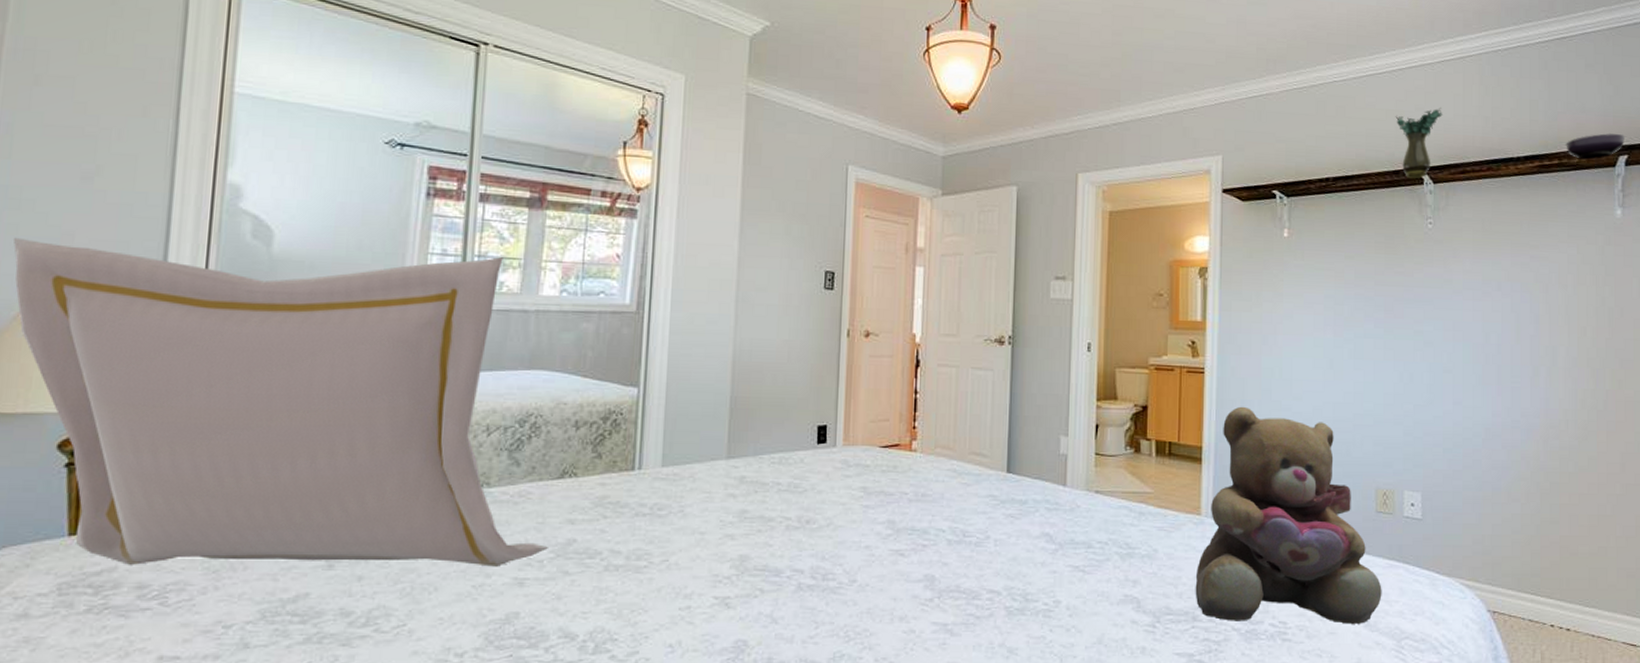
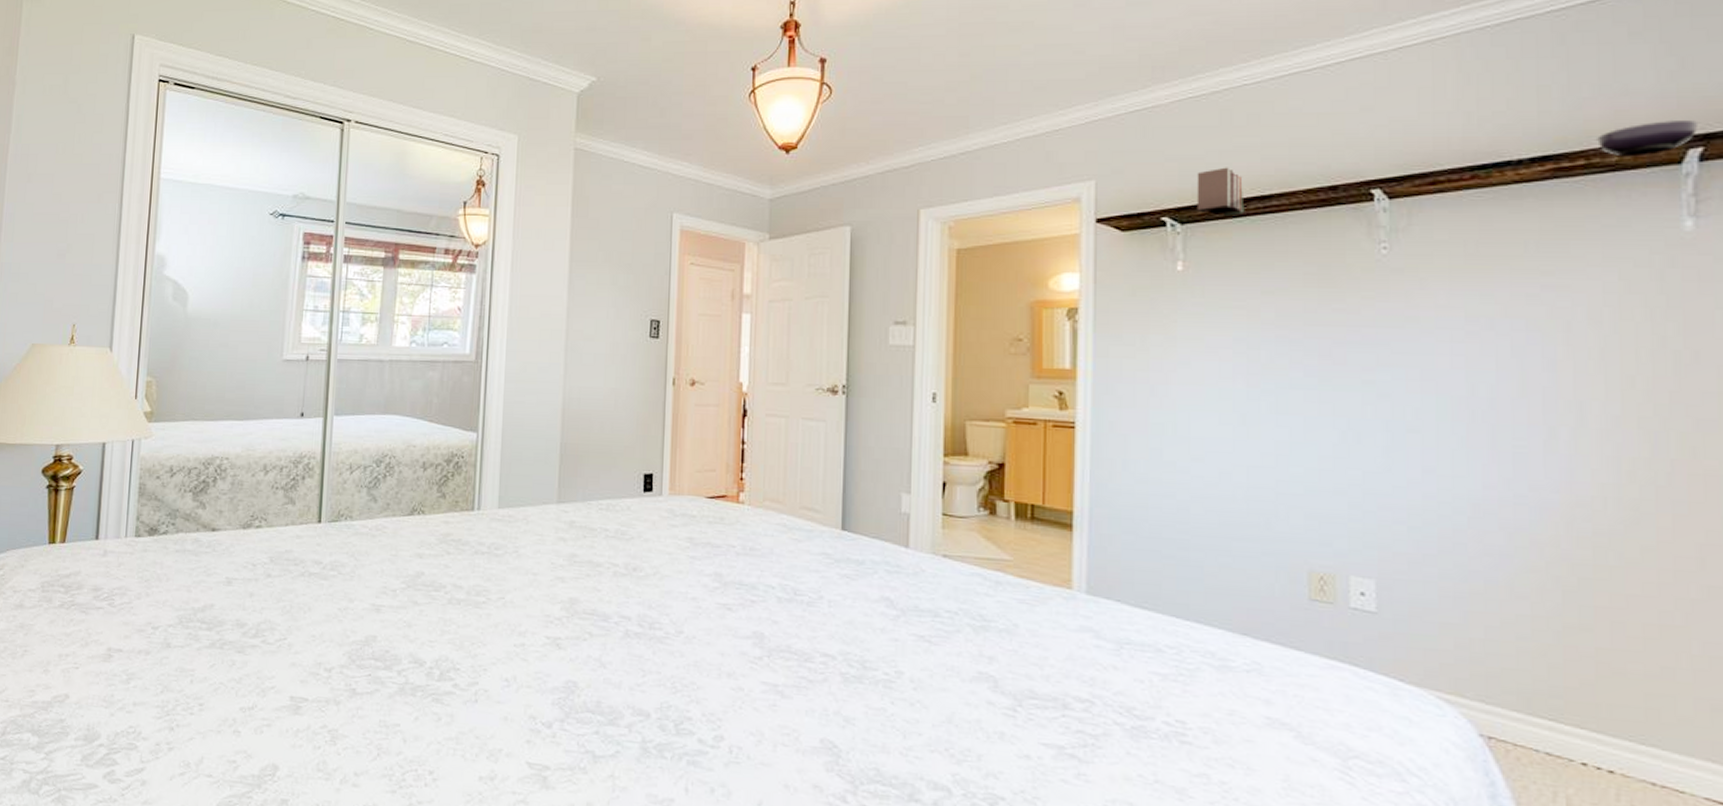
cushion: present [13,237,548,567] -> none [14,304,400,593]
teddy bear: present [1195,406,1382,624] -> none [1065,466,1319,734]
books: none [1299,150,1334,192] -> present [1196,167,1245,216]
vase: present [1395,108,1442,179] -> none [1331,105,1401,195]

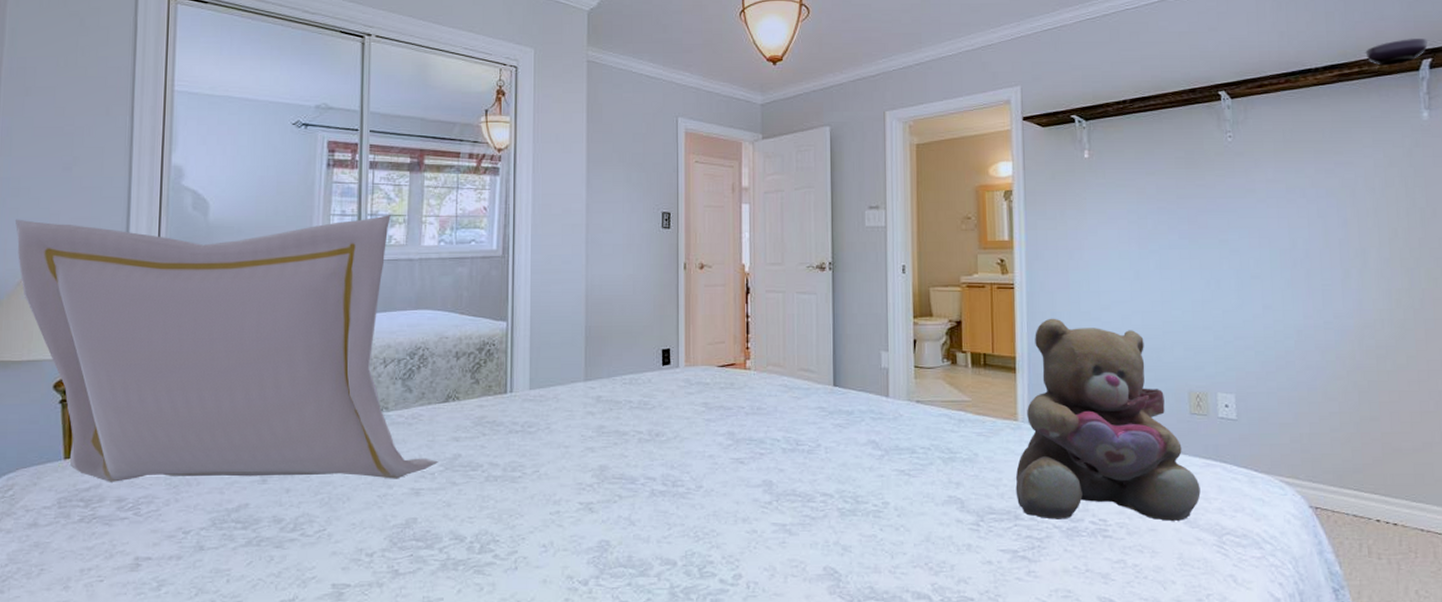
cushion: none [14,304,400,593] -> present [15,215,438,482]
teddy bear: none [1065,466,1319,734] -> present [1015,318,1201,521]
books: present [1196,167,1245,216] -> none [1095,74,1131,114]

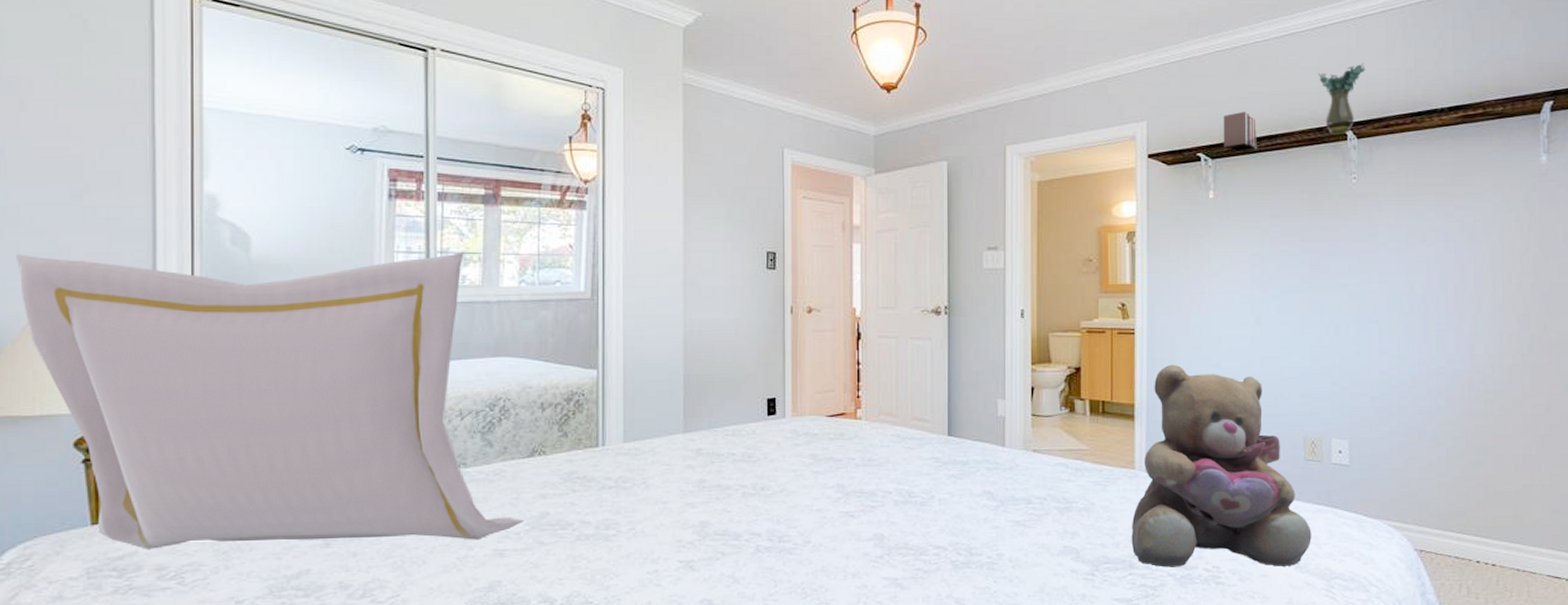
books: none [1095,74,1131,114] -> present [1223,111,1258,153]
vase: none [1189,26,1236,96] -> present [1318,63,1365,136]
bowl: present [1365,39,1428,66] -> none [1490,80,1551,108]

